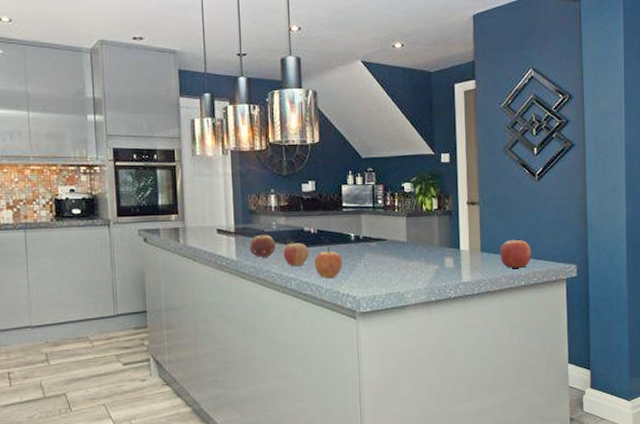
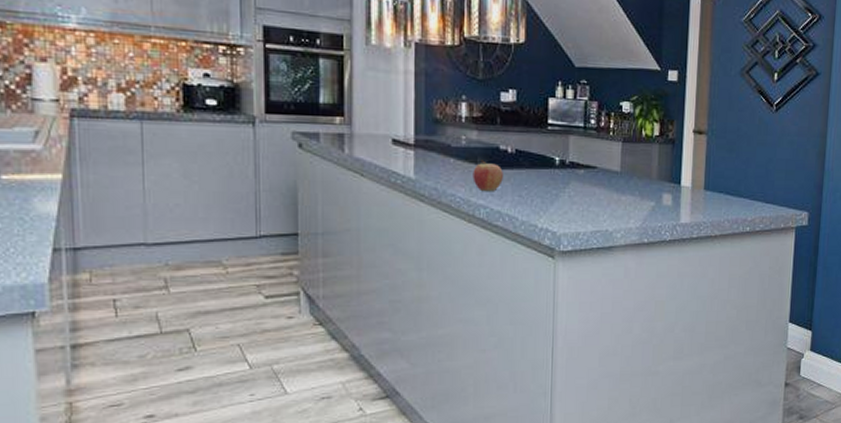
fruit: present [249,234,276,257] -> none [431,150,464,178]
apple: present [314,246,343,279] -> none [509,170,544,209]
fruit: present [500,237,532,269] -> none [725,175,761,213]

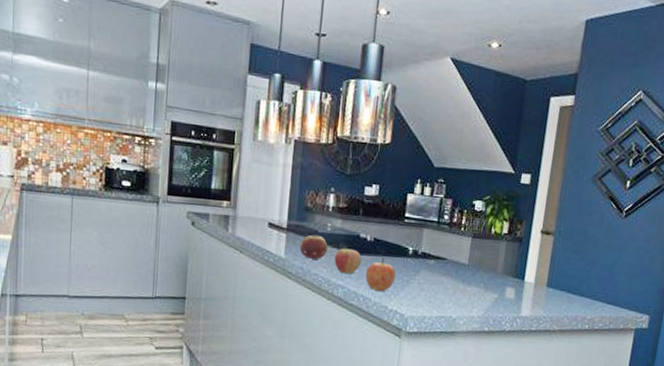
fruit: none [431,150,464,178] -> present [299,234,328,259]
apple: none [509,170,544,209] -> present [365,257,397,292]

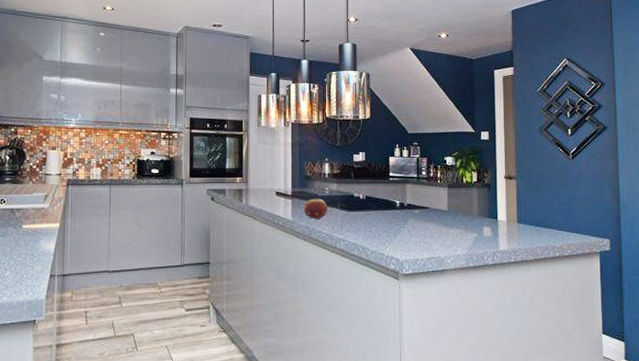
fruit: present [334,245,361,273] -> none [334,205,357,228]
apple: present [365,257,397,292] -> none [361,212,388,241]

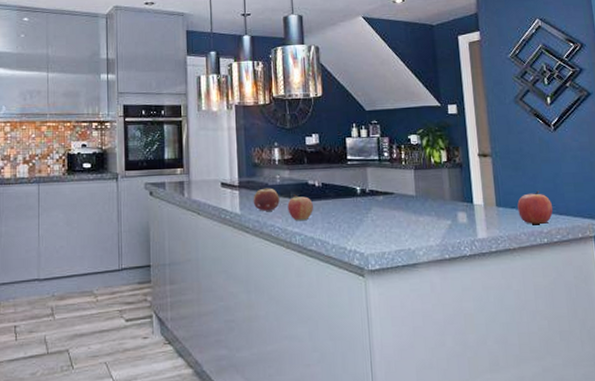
fruit: none [334,205,357,228] -> present [287,194,313,220]
fruit: none [536,210,567,241] -> present [517,190,554,225]

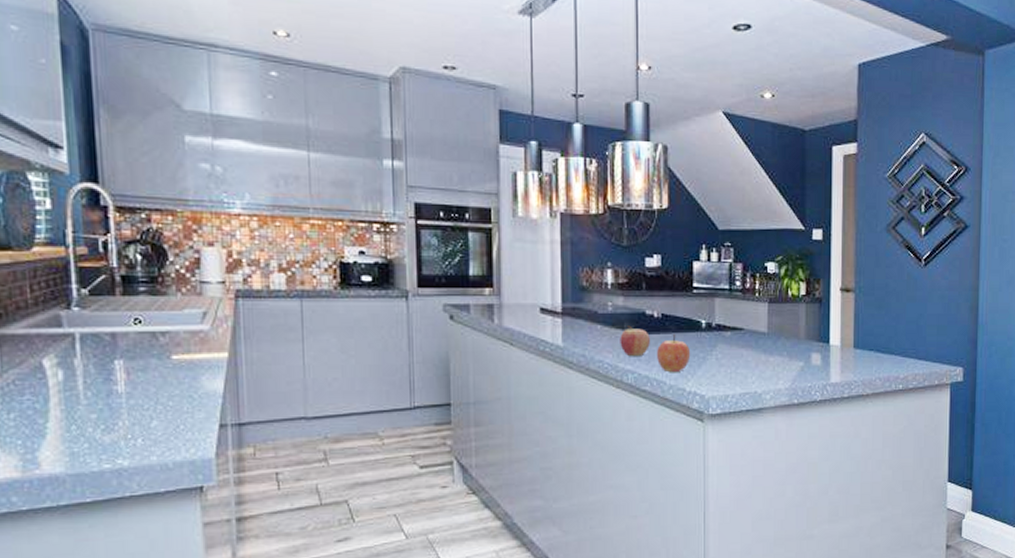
fruit: present [253,188,280,211] -> none [578,316,611,344]
apple: none [319,200,349,234] -> present [656,334,691,373]
fruit: present [517,190,554,225] -> none [876,332,913,370]

